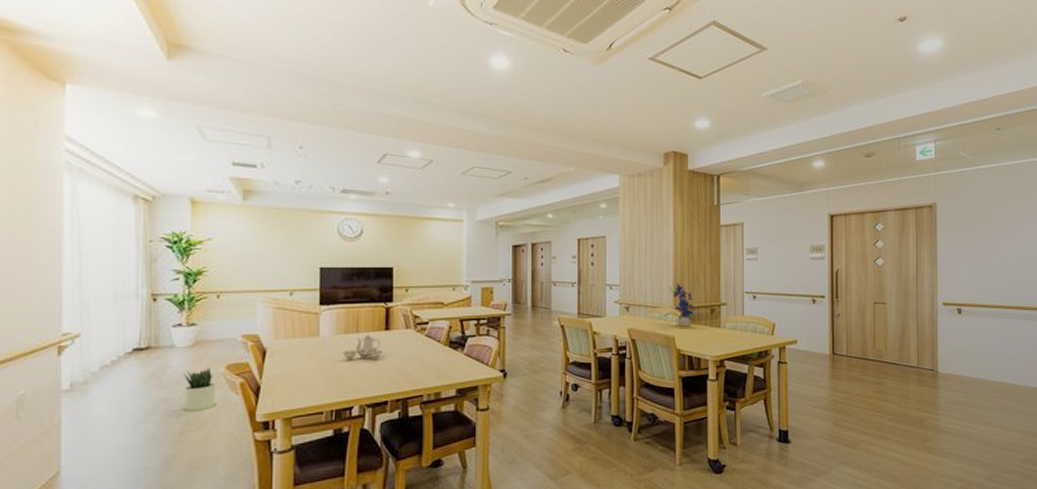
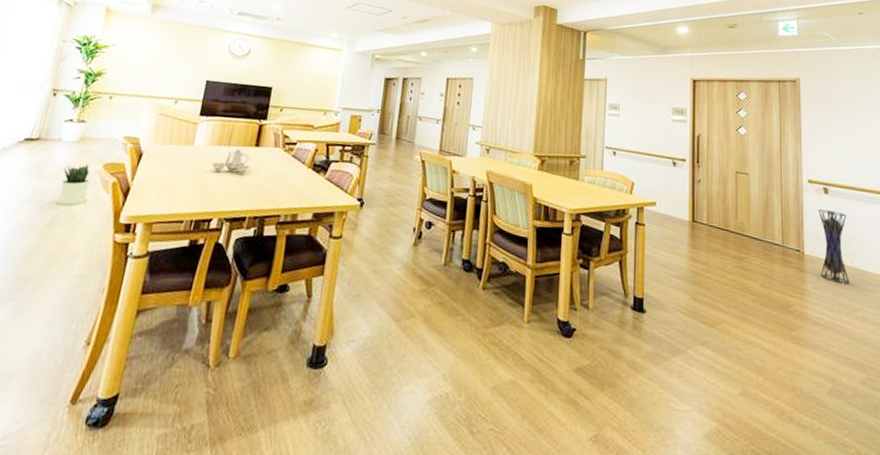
flower arrangement: present [662,284,703,329] -> none [522,131,562,178]
lantern: none [951,329,979,396] -> present [818,210,850,285]

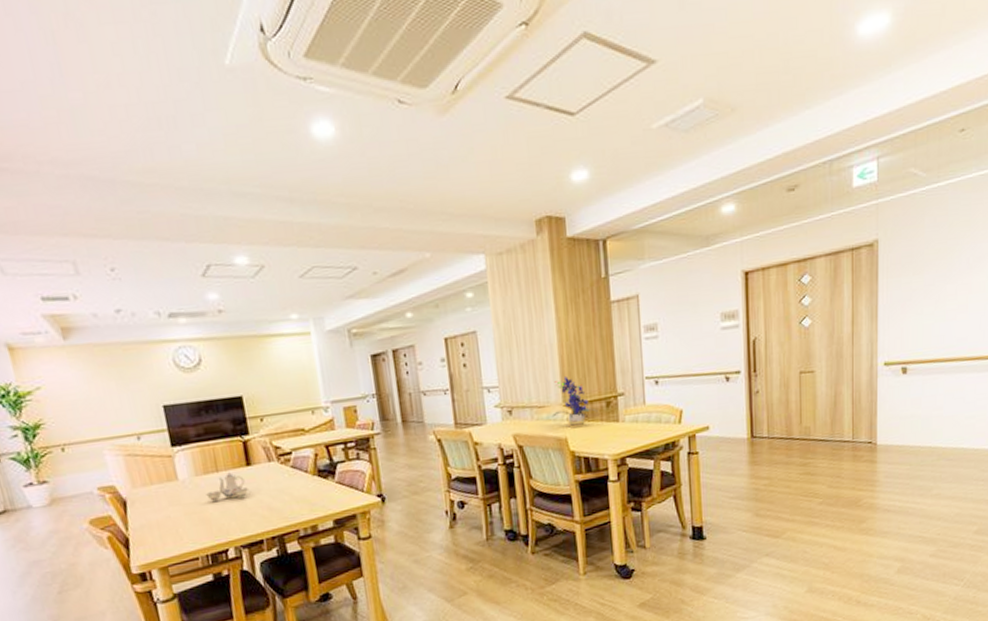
planter: present [54,164,91,207] -> none [48,524,90,573]
flower arrangement: none [522,131,562,178] -> present [551,377,598,429]
lantern: present [818,210,850,285] -> none [894,390,927,467]

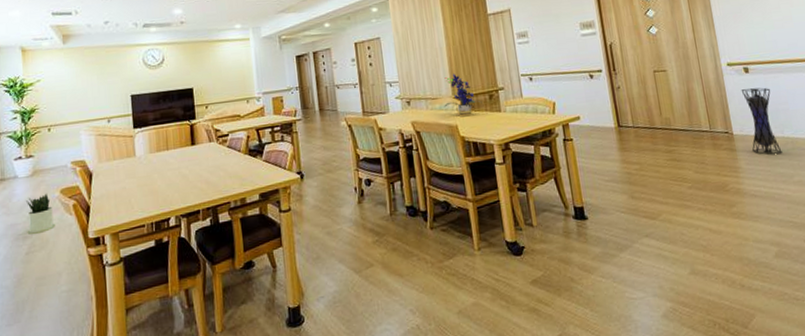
planter: none [48,524,90,573] -> present [26,193,56,236]
tea set: present [206,472,252,503] -> none [157,151,194,176]
lantern: none [894,390,927,467] -> present [741,87,782,156]

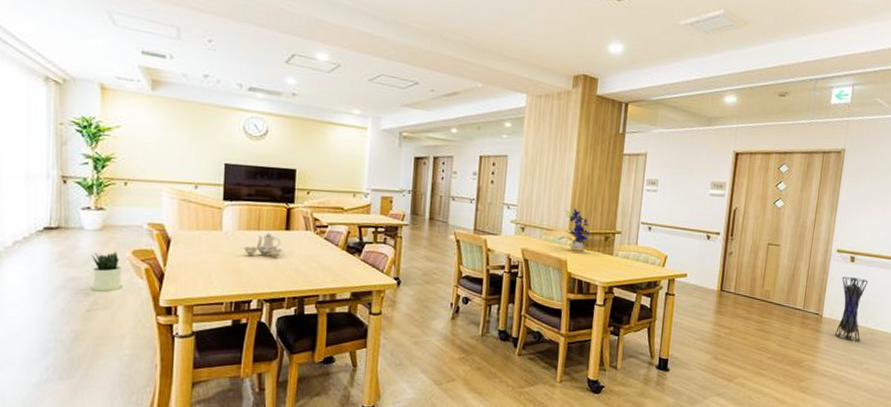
tea set: none [157,151,194,176] -> present [244,232,285,258]

